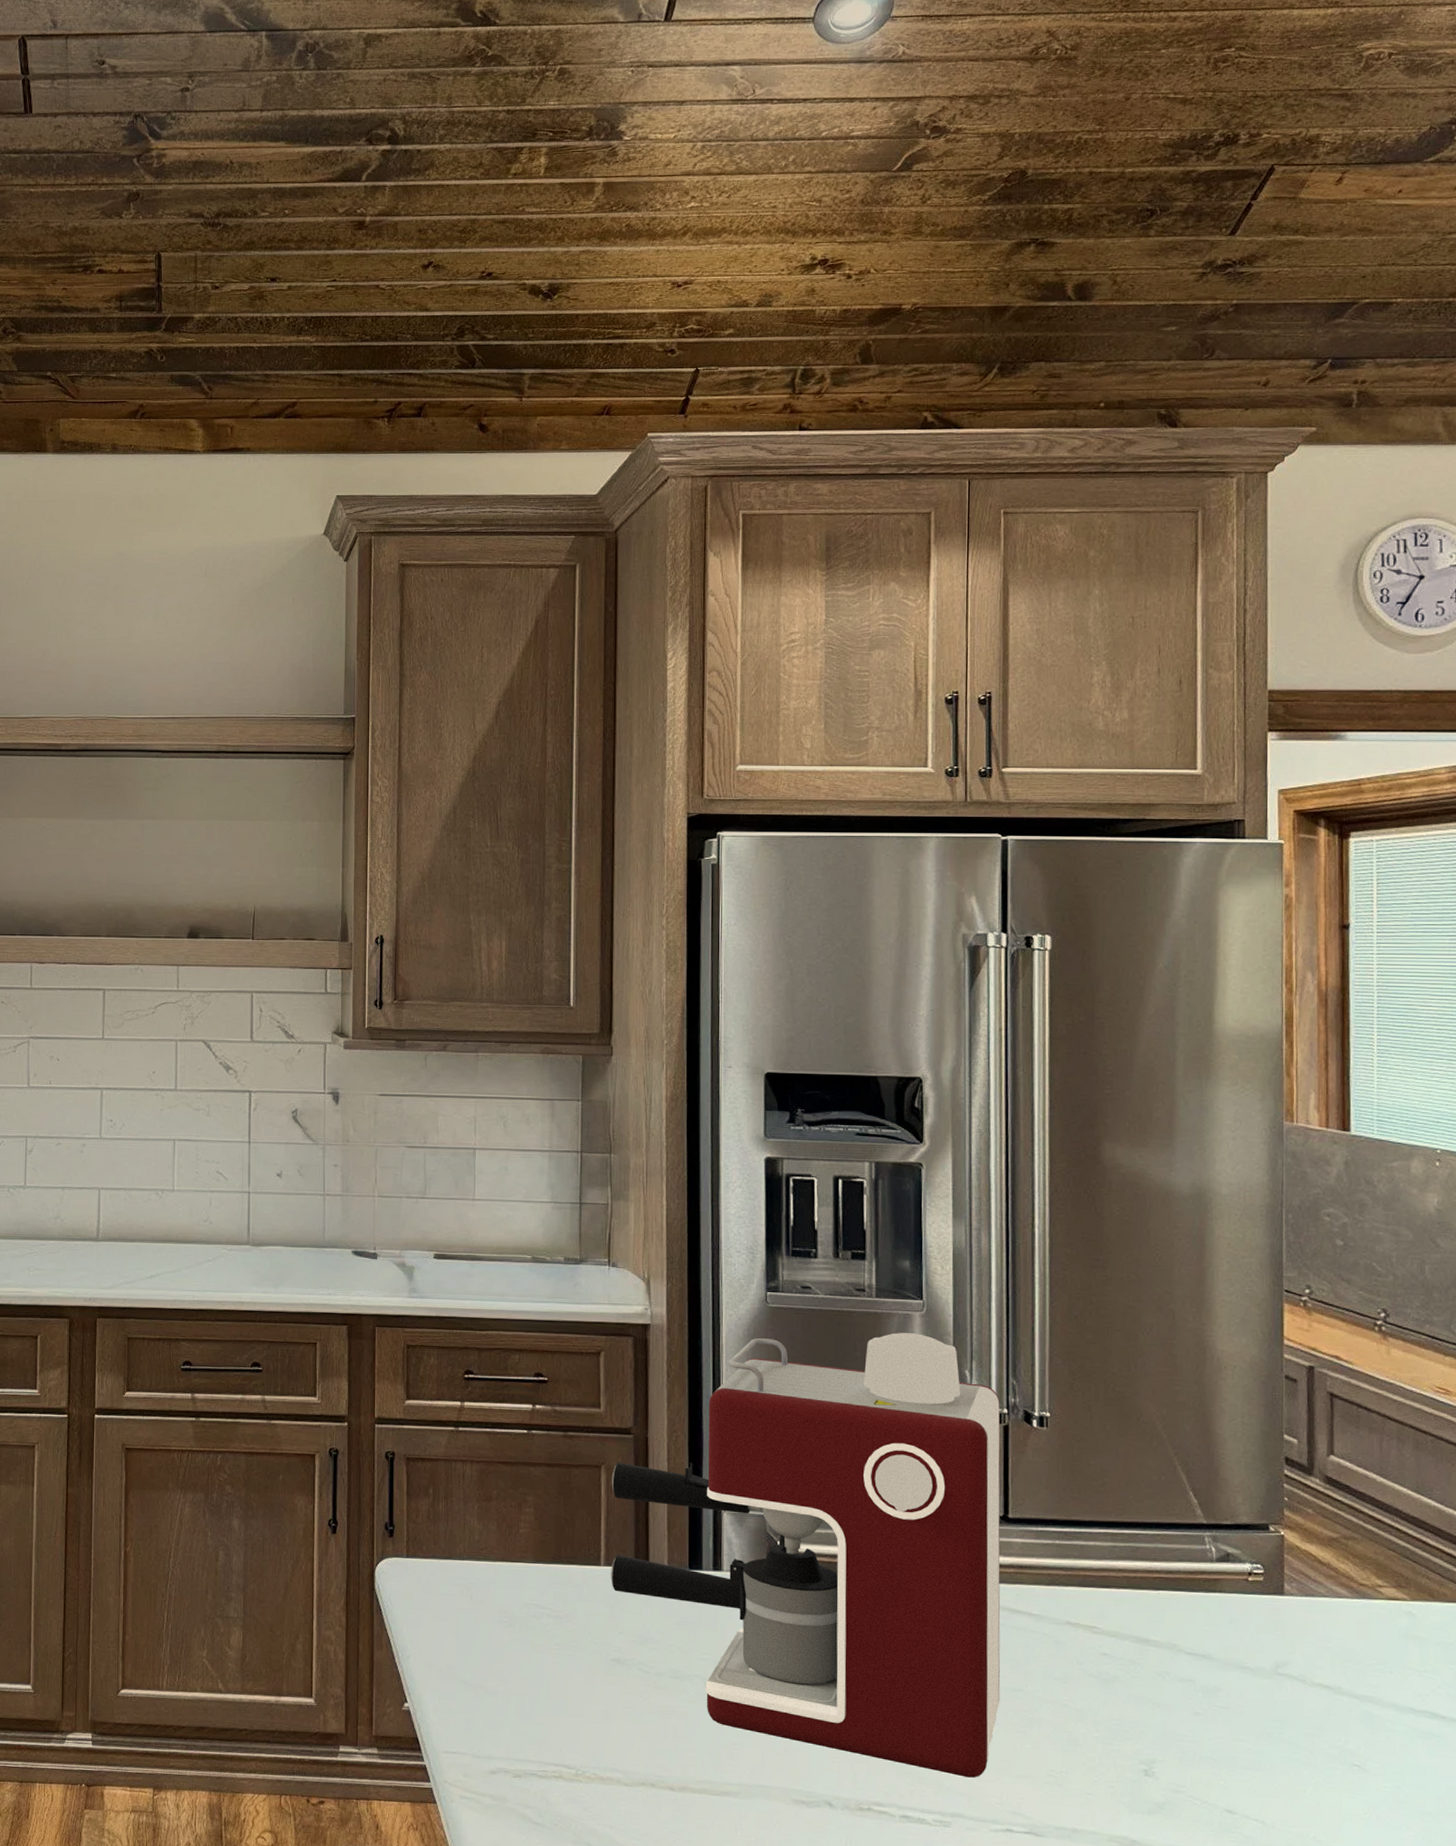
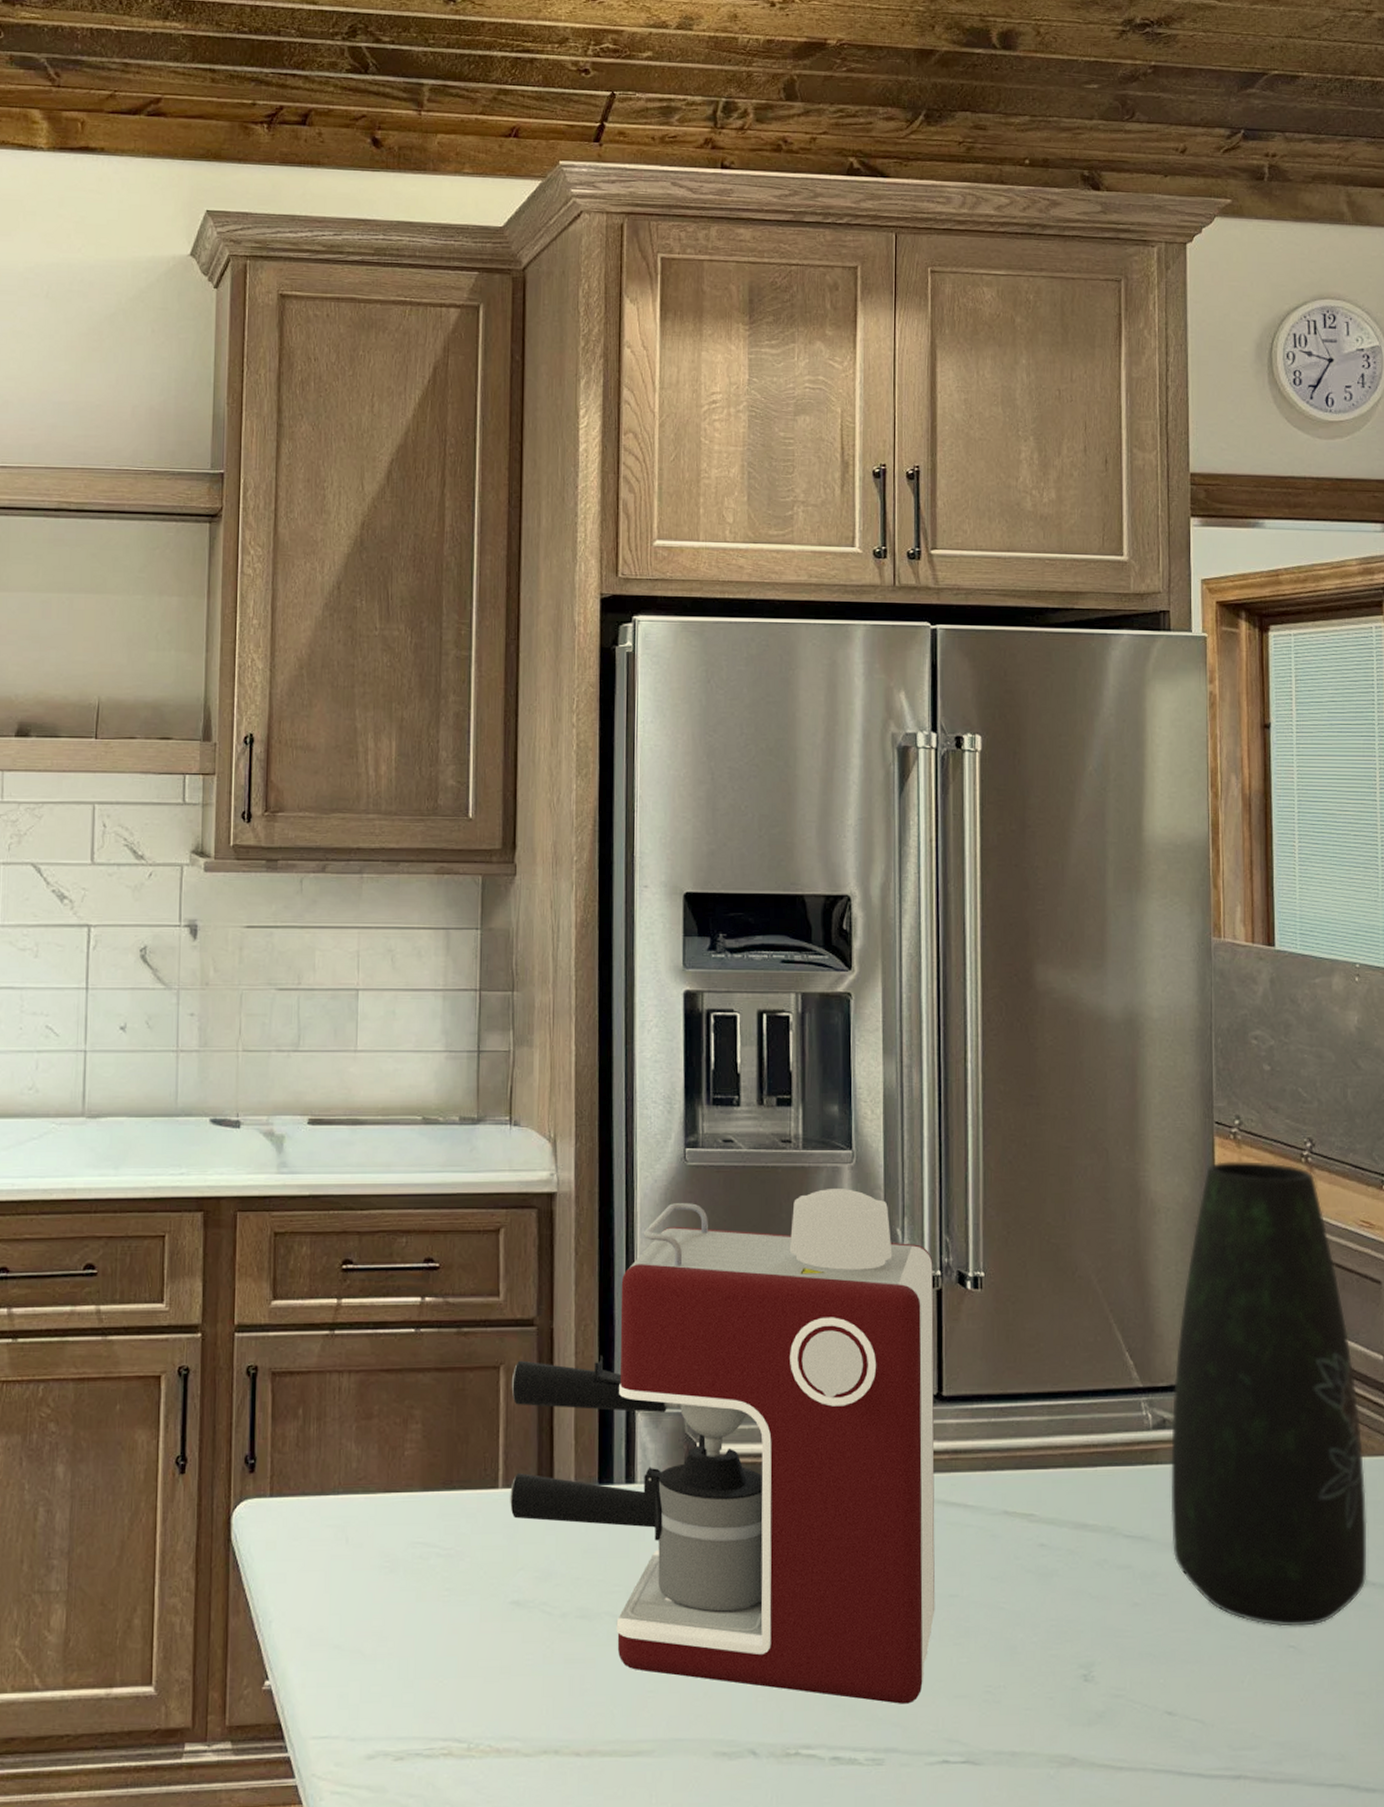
vase: none [1233,1326,1438,1749] -> present [1170,1161,1367,1627]

